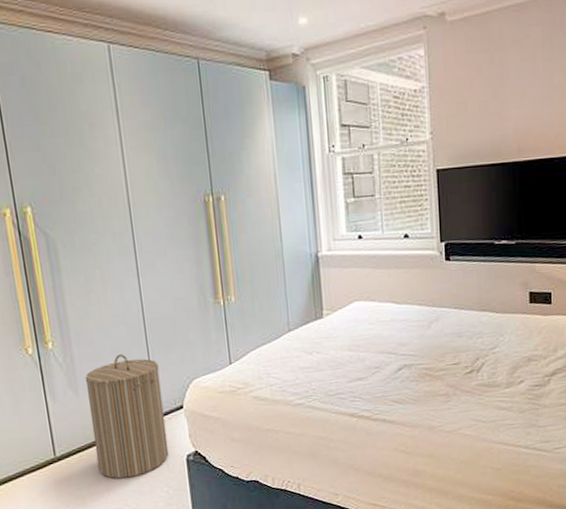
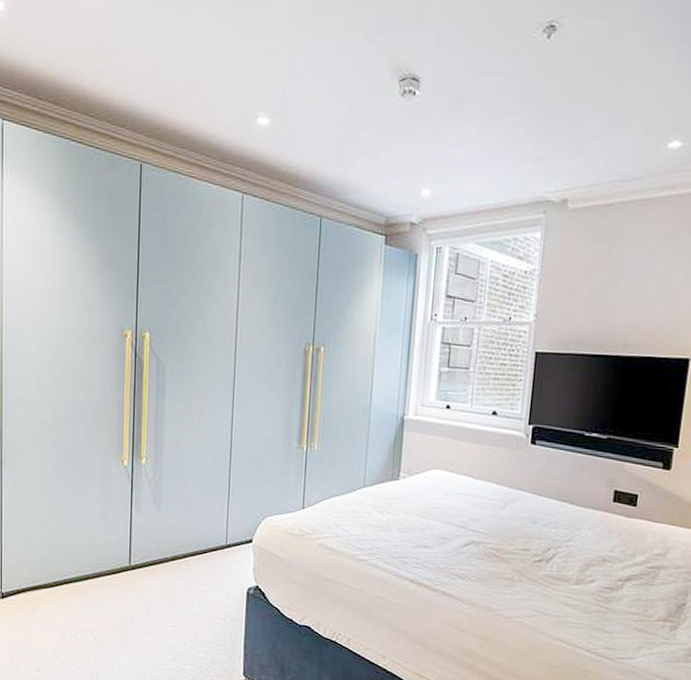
laundry hamper: present [85,354,169,479] -> none [165,480,236,599]

